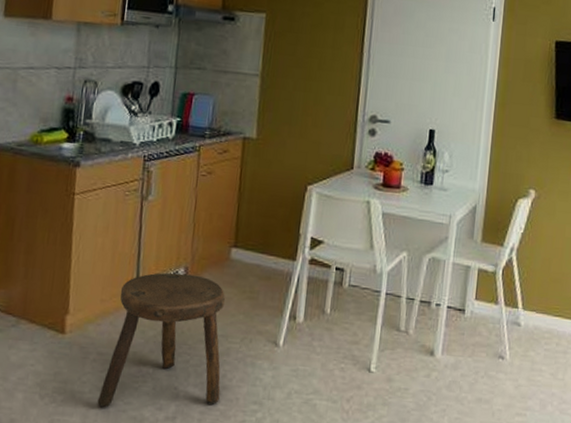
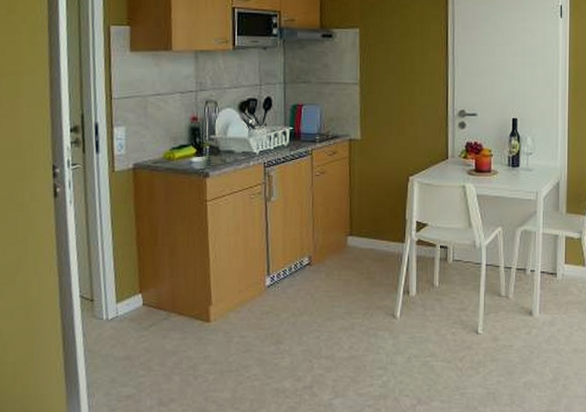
stool: present [97,272,225,408] -> none [244,262,349,383]

